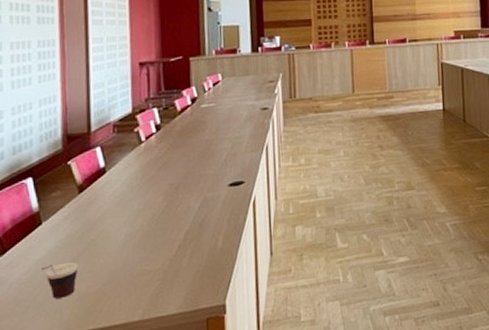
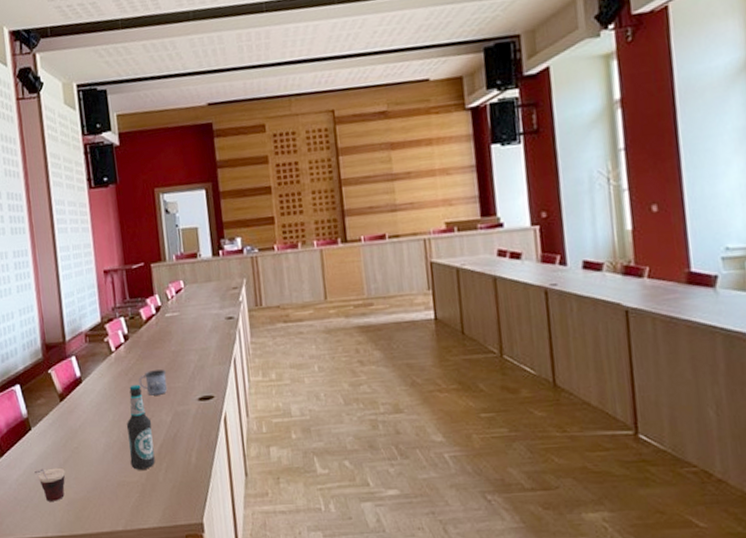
bottle: none [151,173,180,258] -> present [126,384,155,470]
mug: none [168,158,198,184] -> present [139,369,168,396]

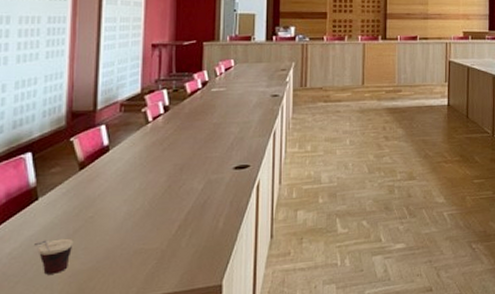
bottle: present [126,384,155,470] -> none [152,153,182,237]
mug: present [139,369,168,396] -> none [174,140,204,165]

